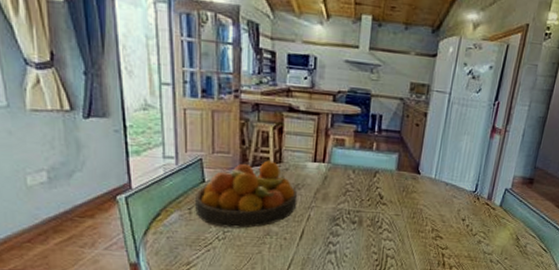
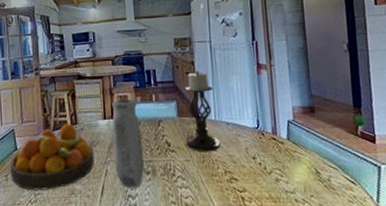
vase: none [319,143,355,236] -> present [112,99,145,188]
candle holder: none [399,123,440,210] -> present [184,70,220,152]

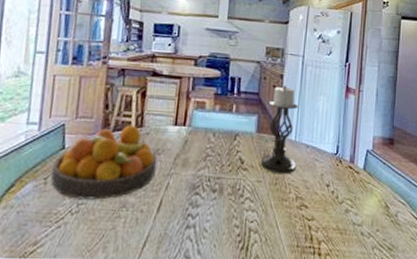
vase: present [112,99,145,188] -> none [178,106,215,206]

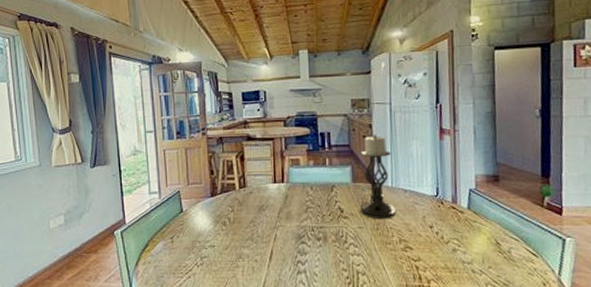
fruit bowl: present [51,125,157,200] -> none [175,186,263,254]

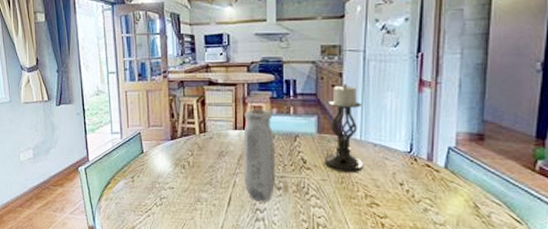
vase: none [282,163,316,254] -> present [243,110,276,202]

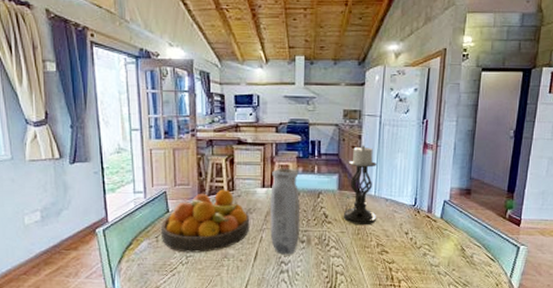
fruit bowl: none [135,131,223,195] -> present [160,189,250,253]

